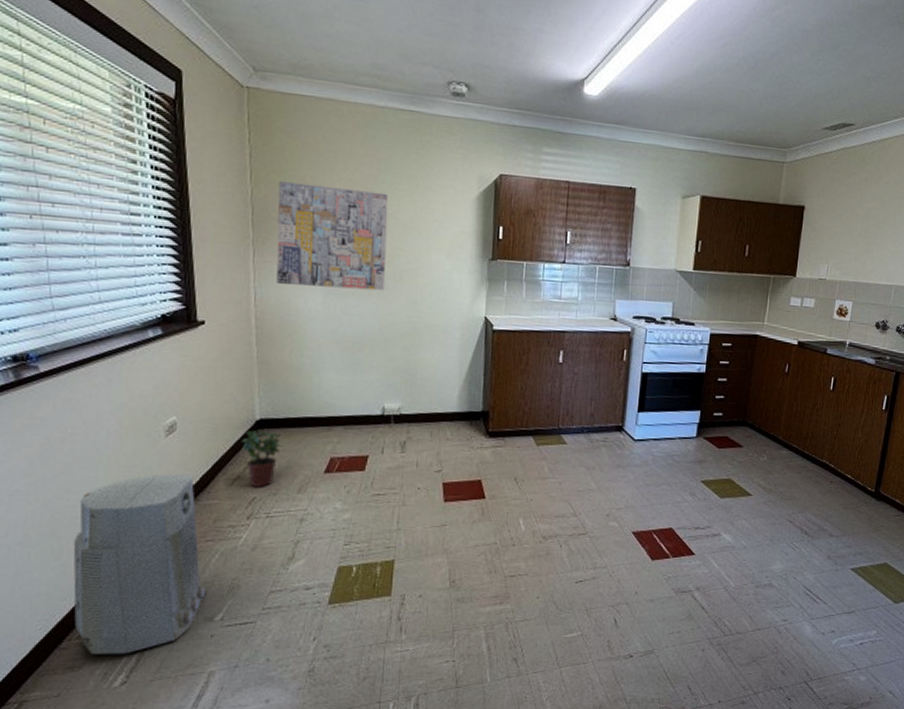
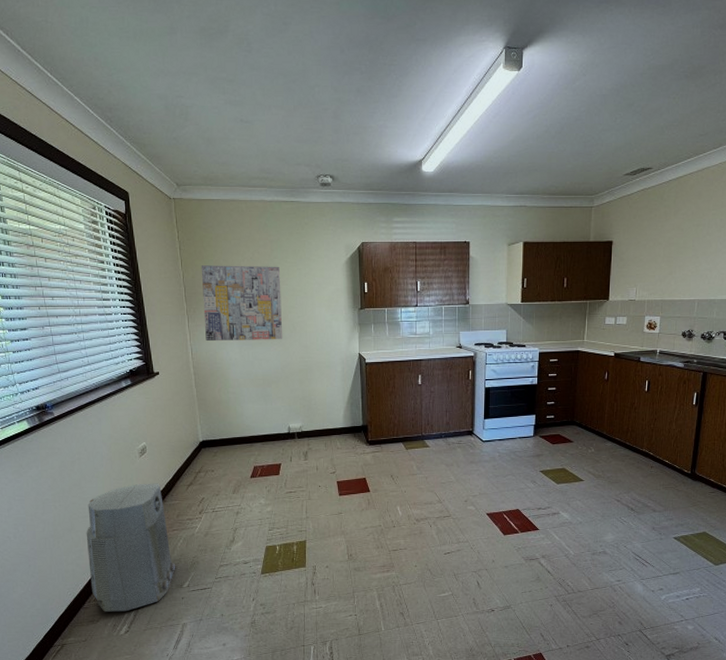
potted plant: present [241,429,283,487] -> none [191,448,220,490]

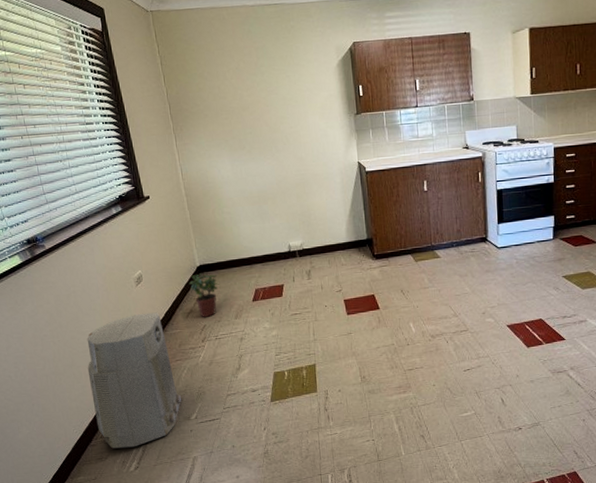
potted plant: none [191,448,220,490] -> present [189,273,219,317]
wall art: present [201,265,283,340] -> none [184,75,276,159]

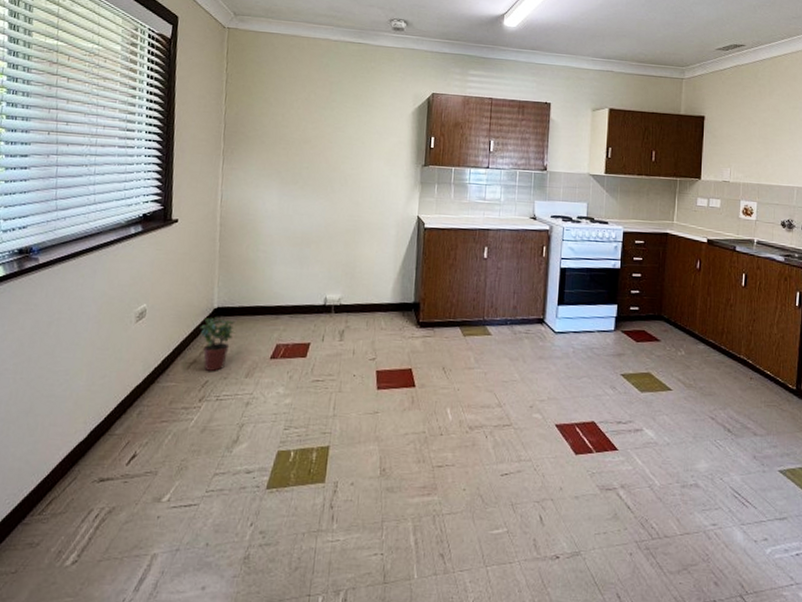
air purifier: present [87,312,182,449] -> none [38,356,157,533]

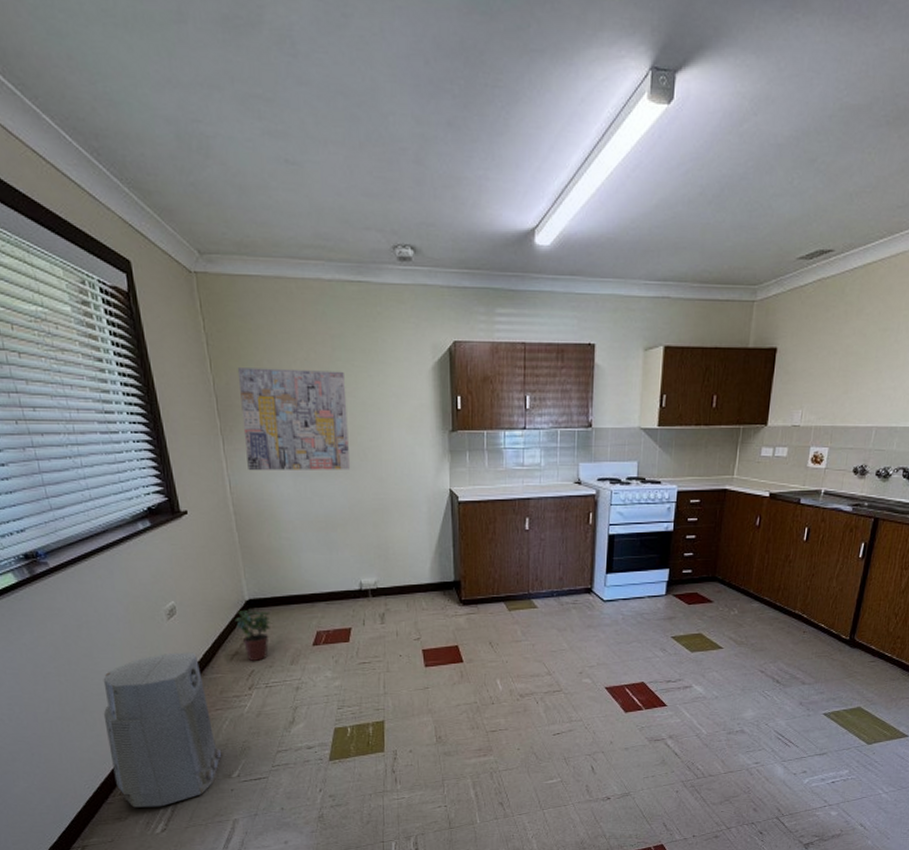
air purifier: none [38,356,157,533] -> present [103,652,222,808]
wall art: none [240,102,338,193] -> present [237,368,351,470]

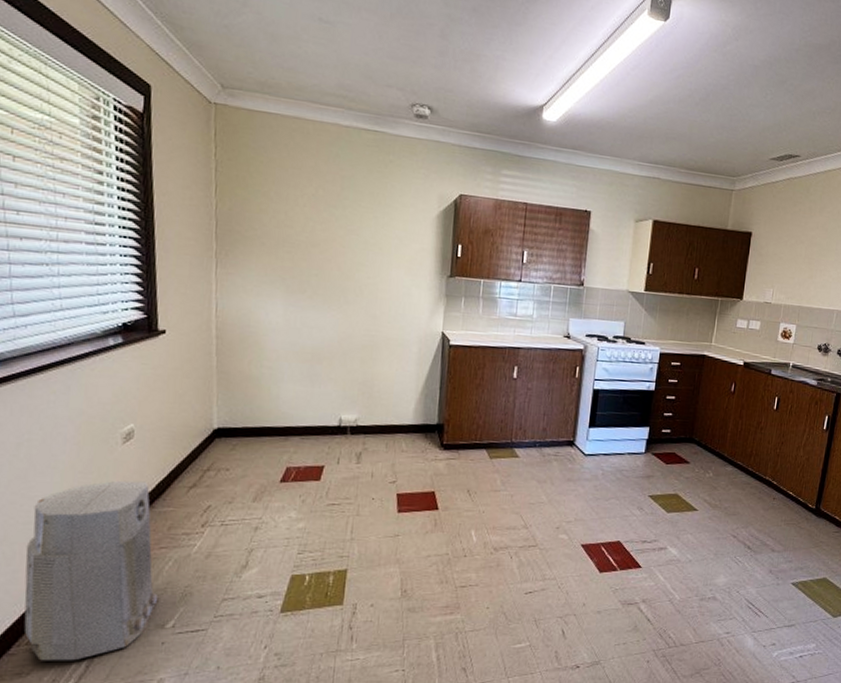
potted plant: present [234,609,273,661] -> none [198,438,240,495]
wall art: present [237,368,351,470] -> none [238,195,351,305]

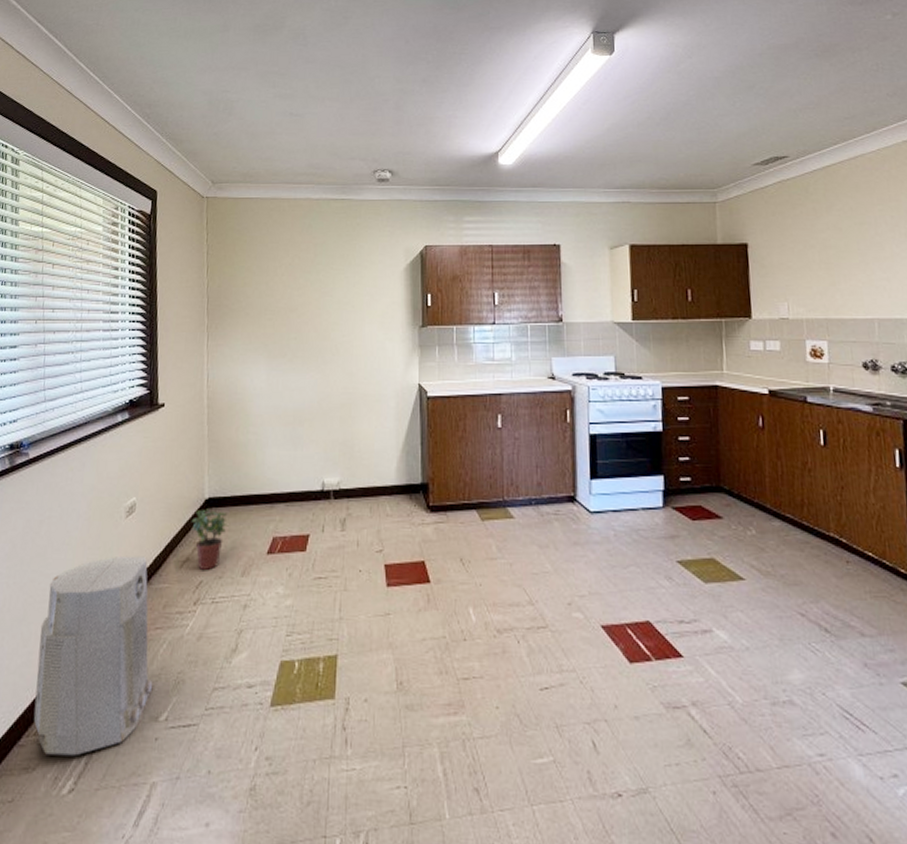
potted plant: none [198,438,240,495] -> present [191,509,229,570]

